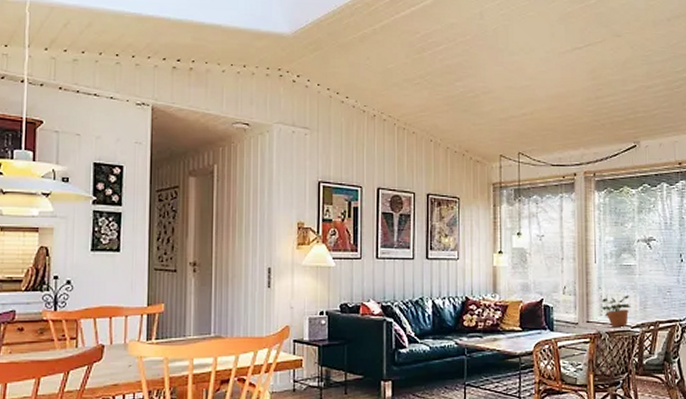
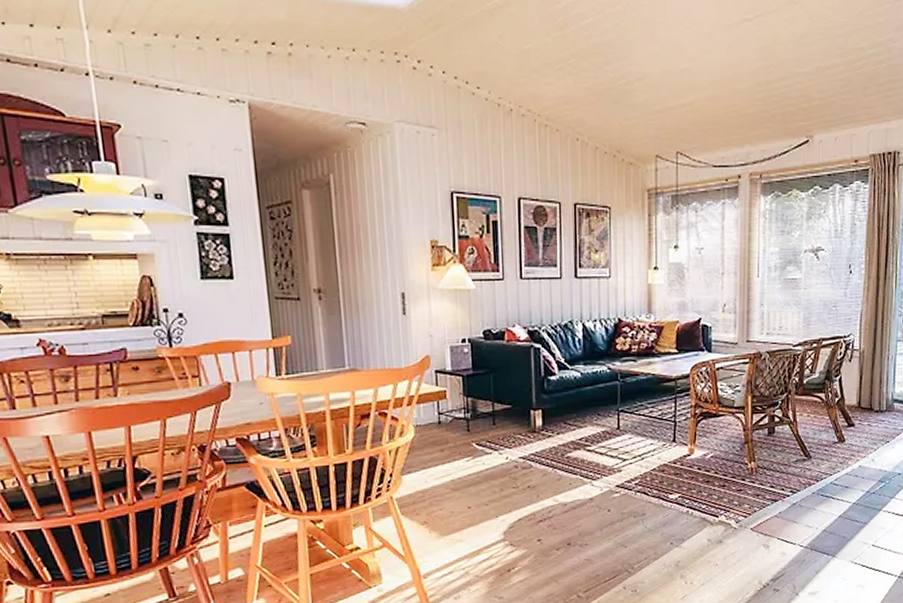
potted plant: present [601,295,631,328] -> none [762,312,794,347]

